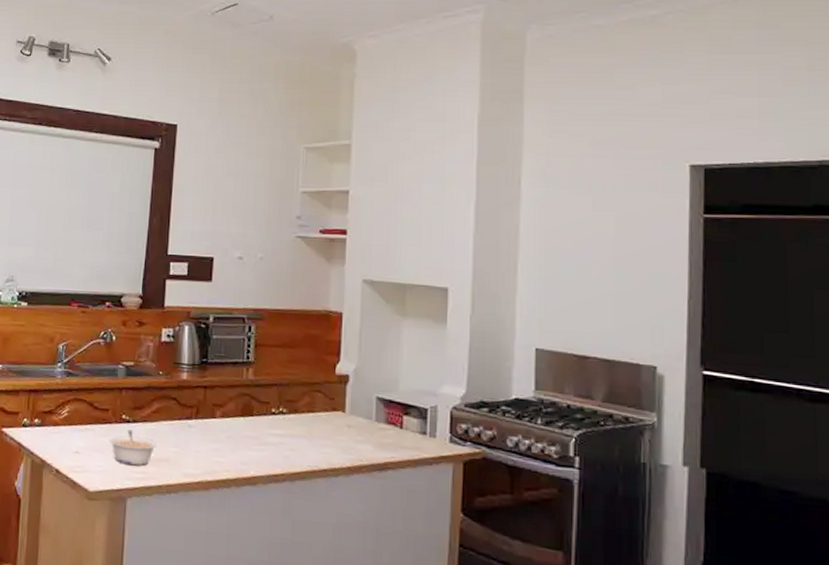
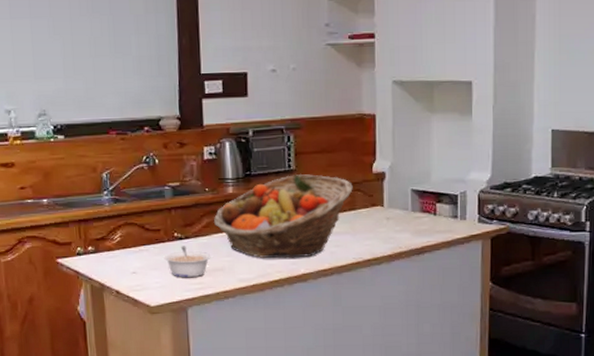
fruit basket: none [163,367,313,458] -> present [213,174,353,259]

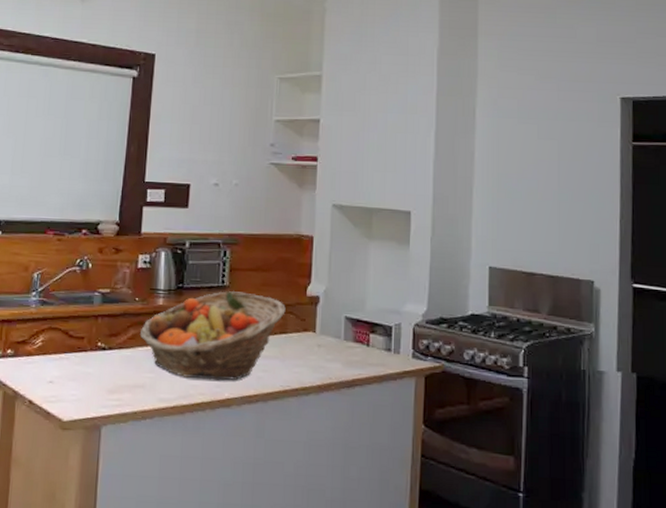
legume: present [163,246,211,277] -> none [83,357,133,392]

